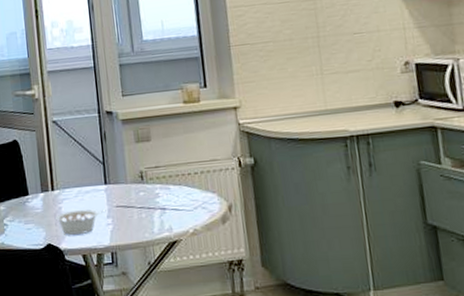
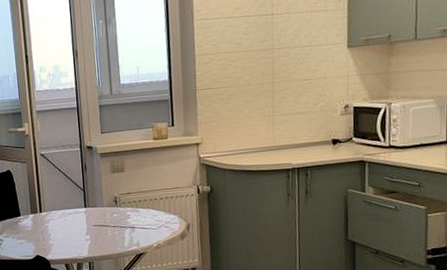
legume: present [55,208,106,235] -> none [43,227,85,248]

